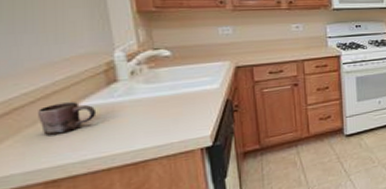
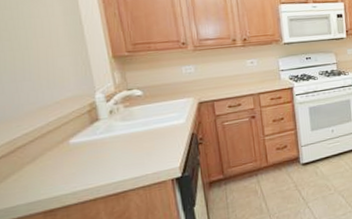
mug: present [38,102,97,135] -> none [37,140,83,170]

